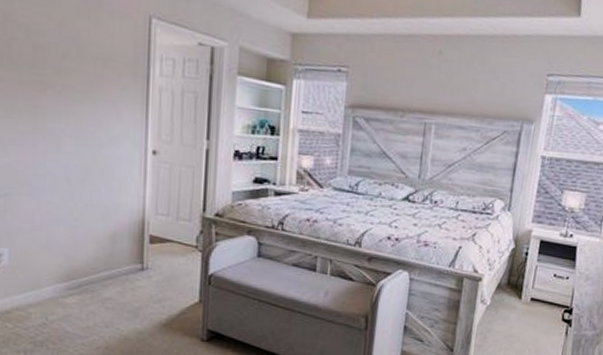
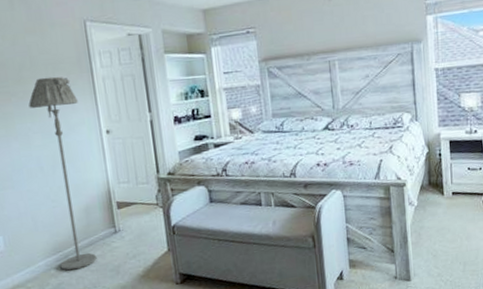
floor lamp: none [66,73,125,303] -> present [28,76,97,271]

